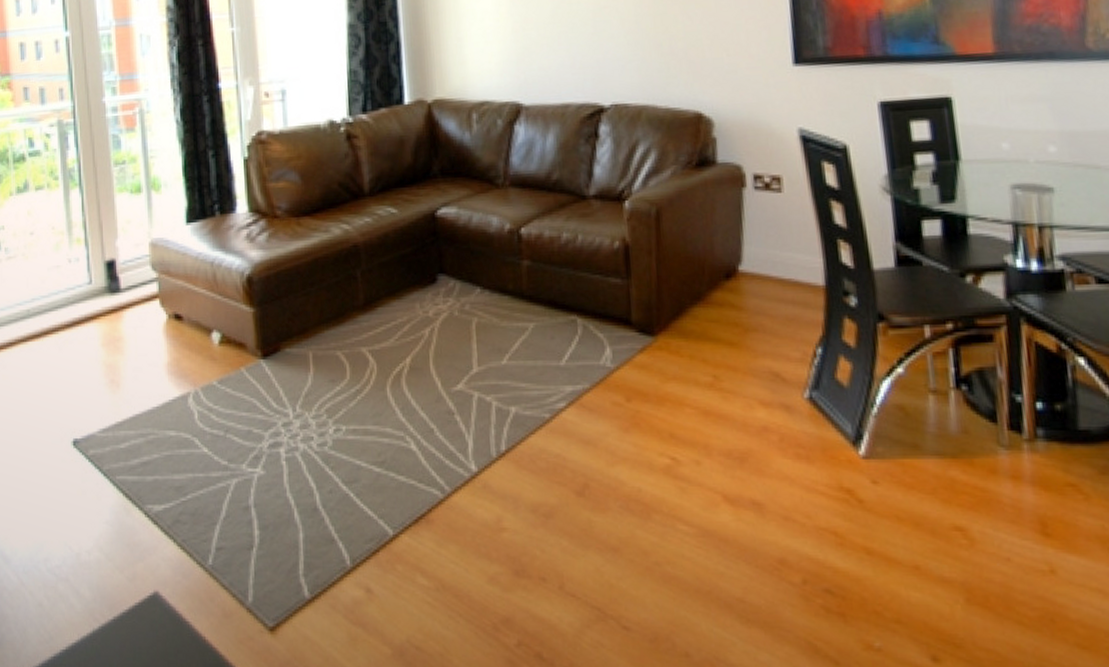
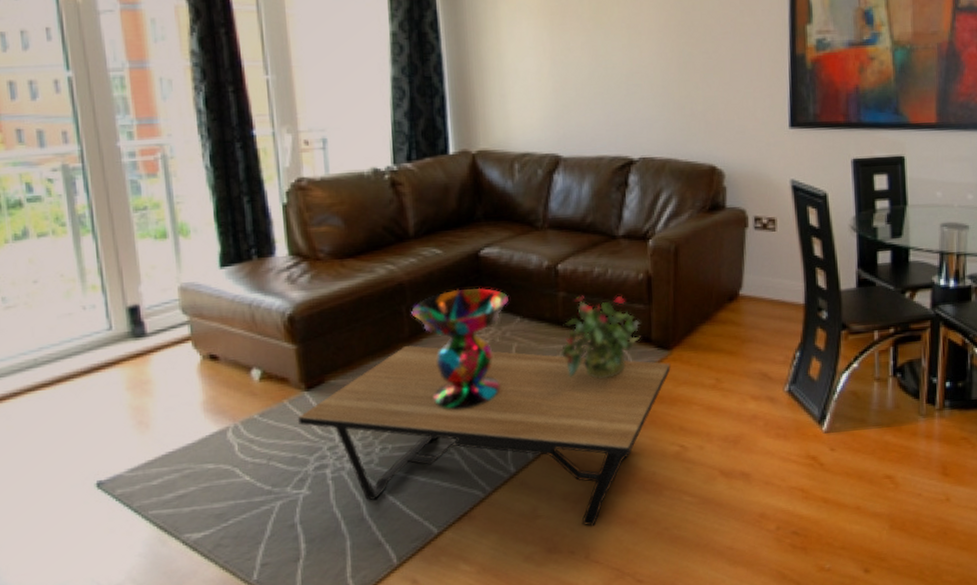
coffee table: none [253,315,656,549] -> present [297,345,671,526]
decorative bowl: none [366,252,467,393] -> present [411,287,508,411]
potted plant: none [524,265,620,366] -> present [559,295,642,379]

